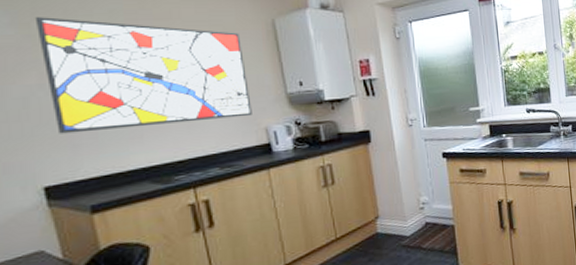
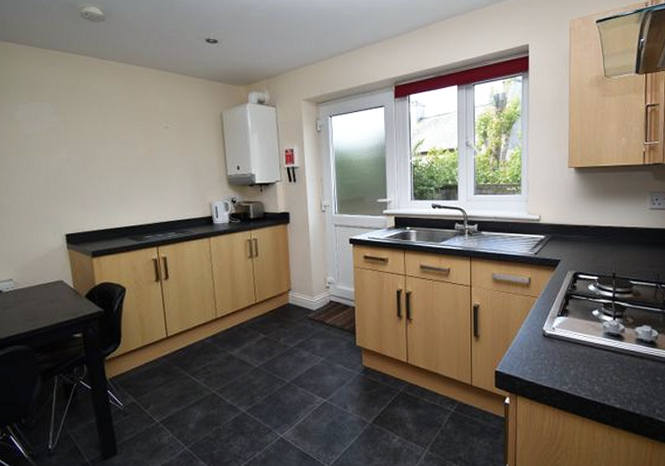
wall art: present [34,17,252,134] -> none [67,108,201,196]

